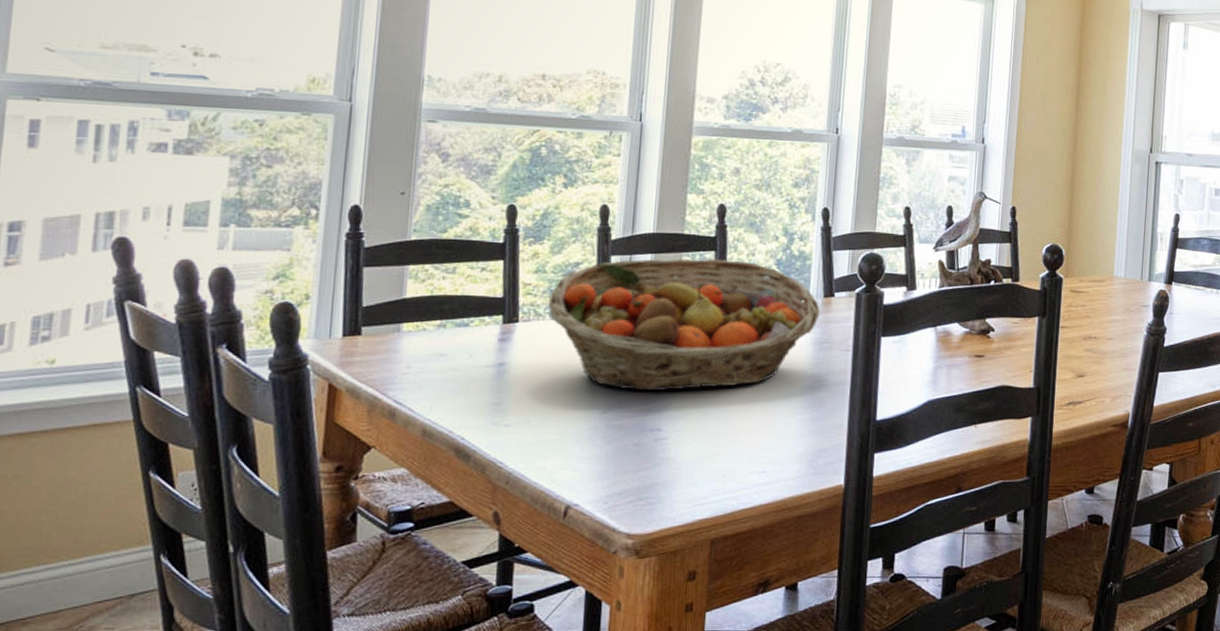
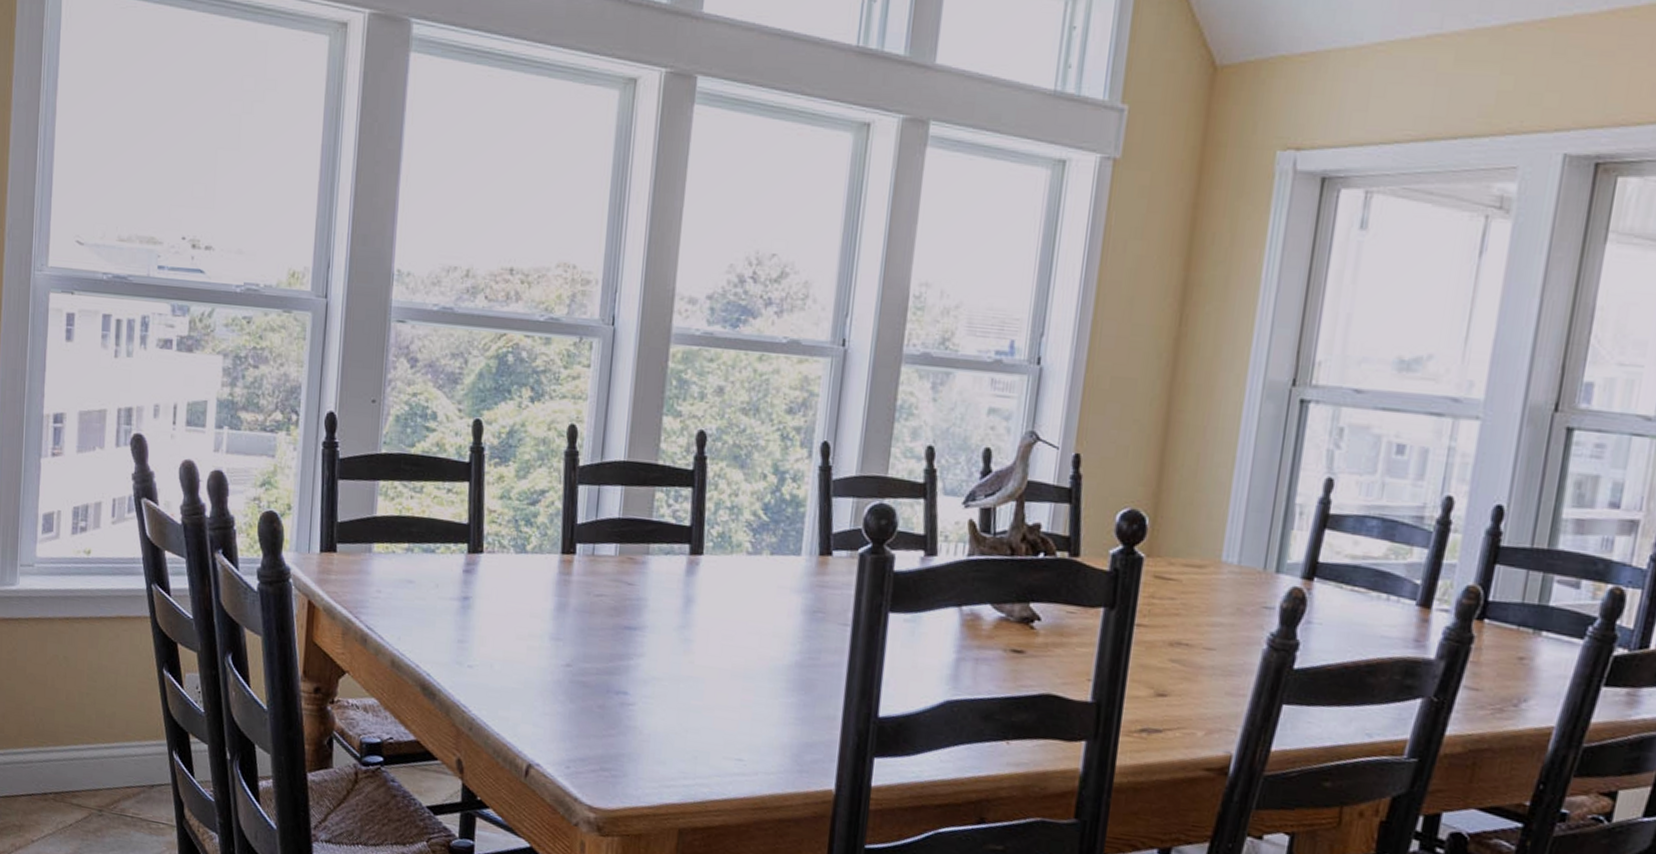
fruit basket: present [548,258,820,392] -> none [512,491,814,653]

